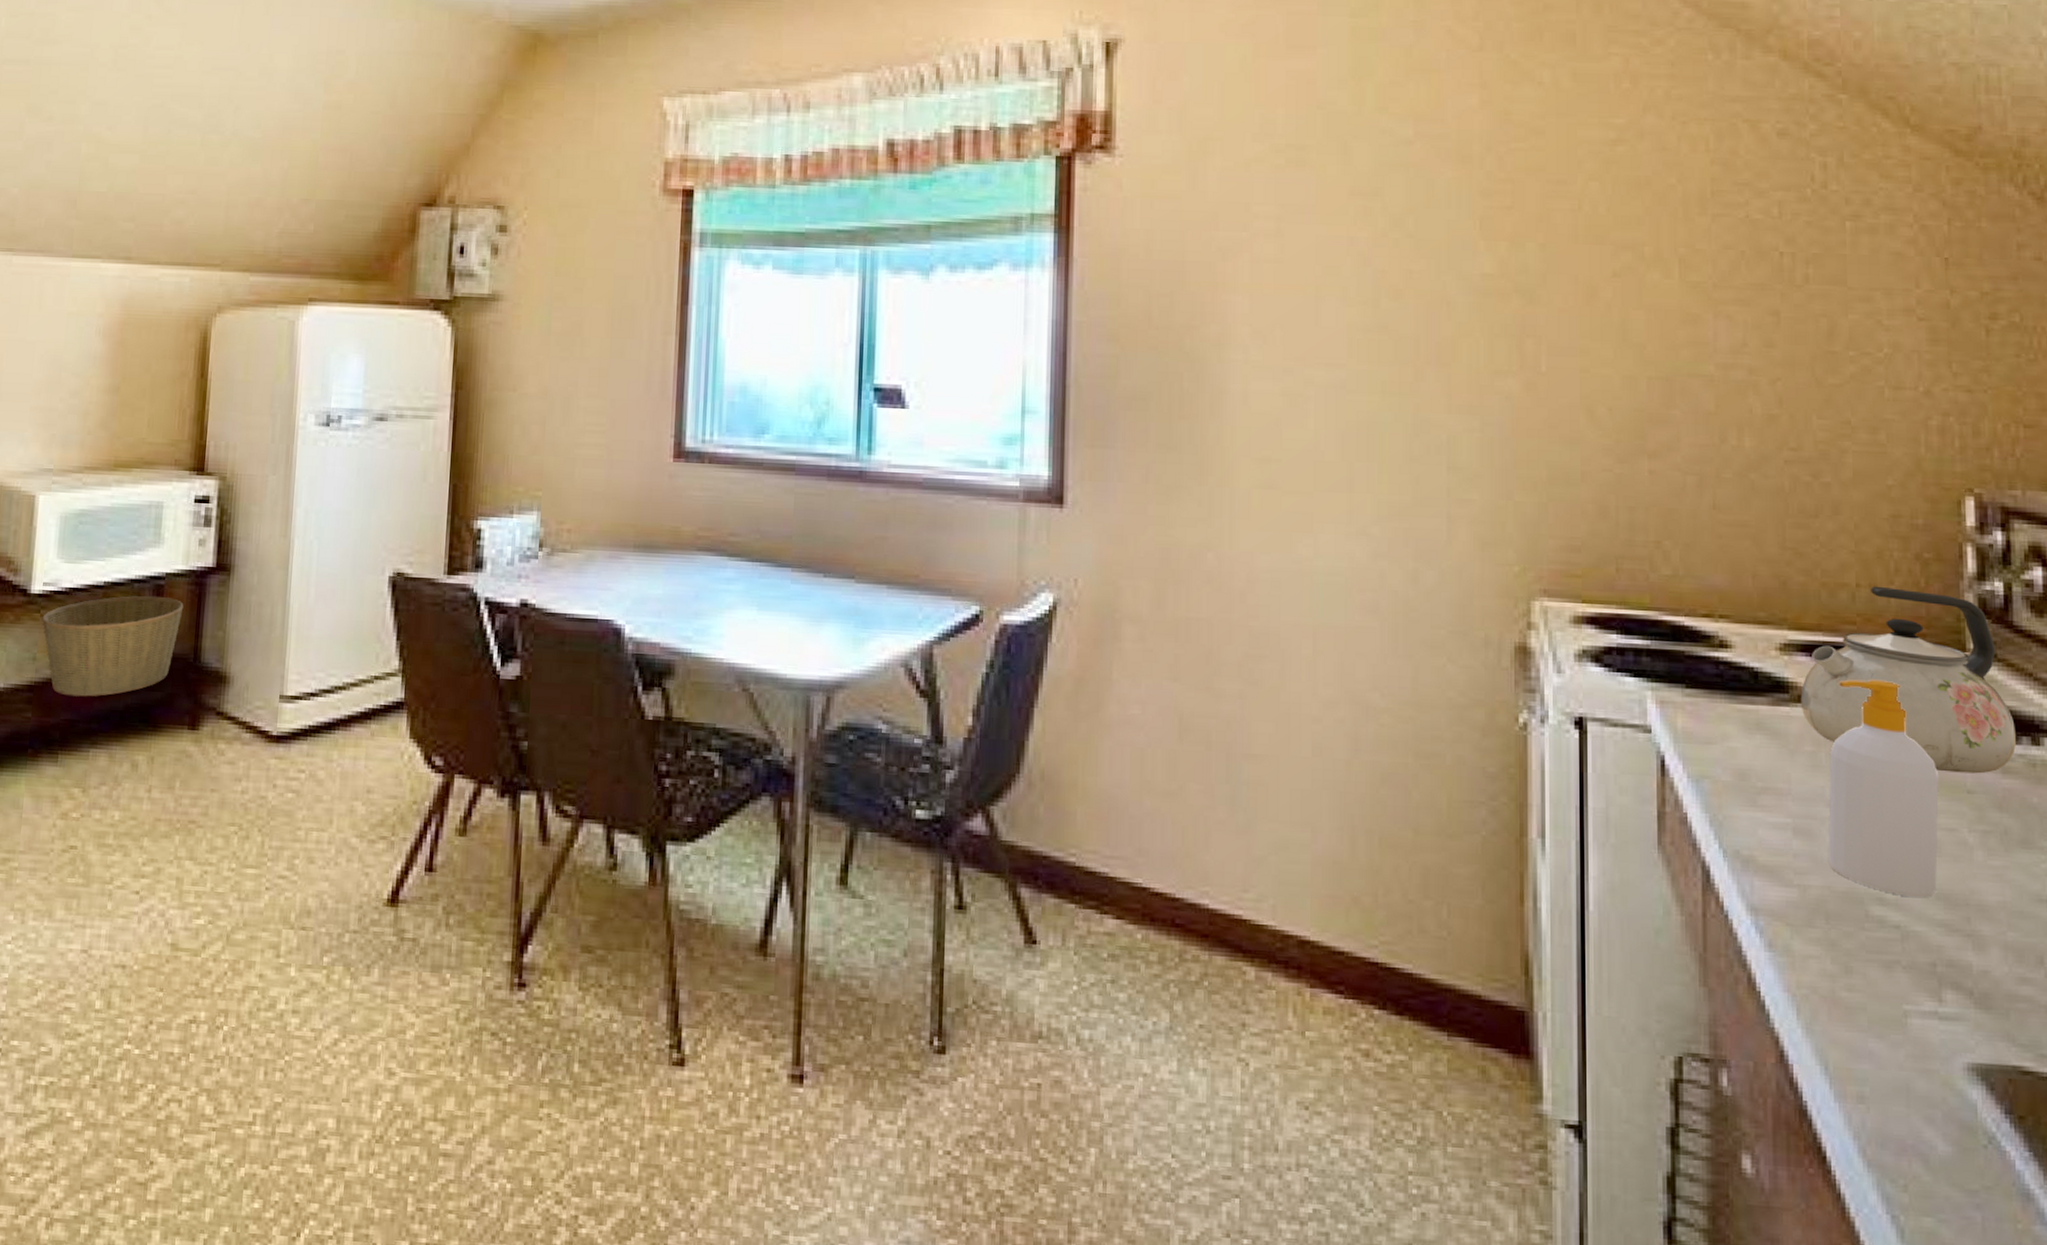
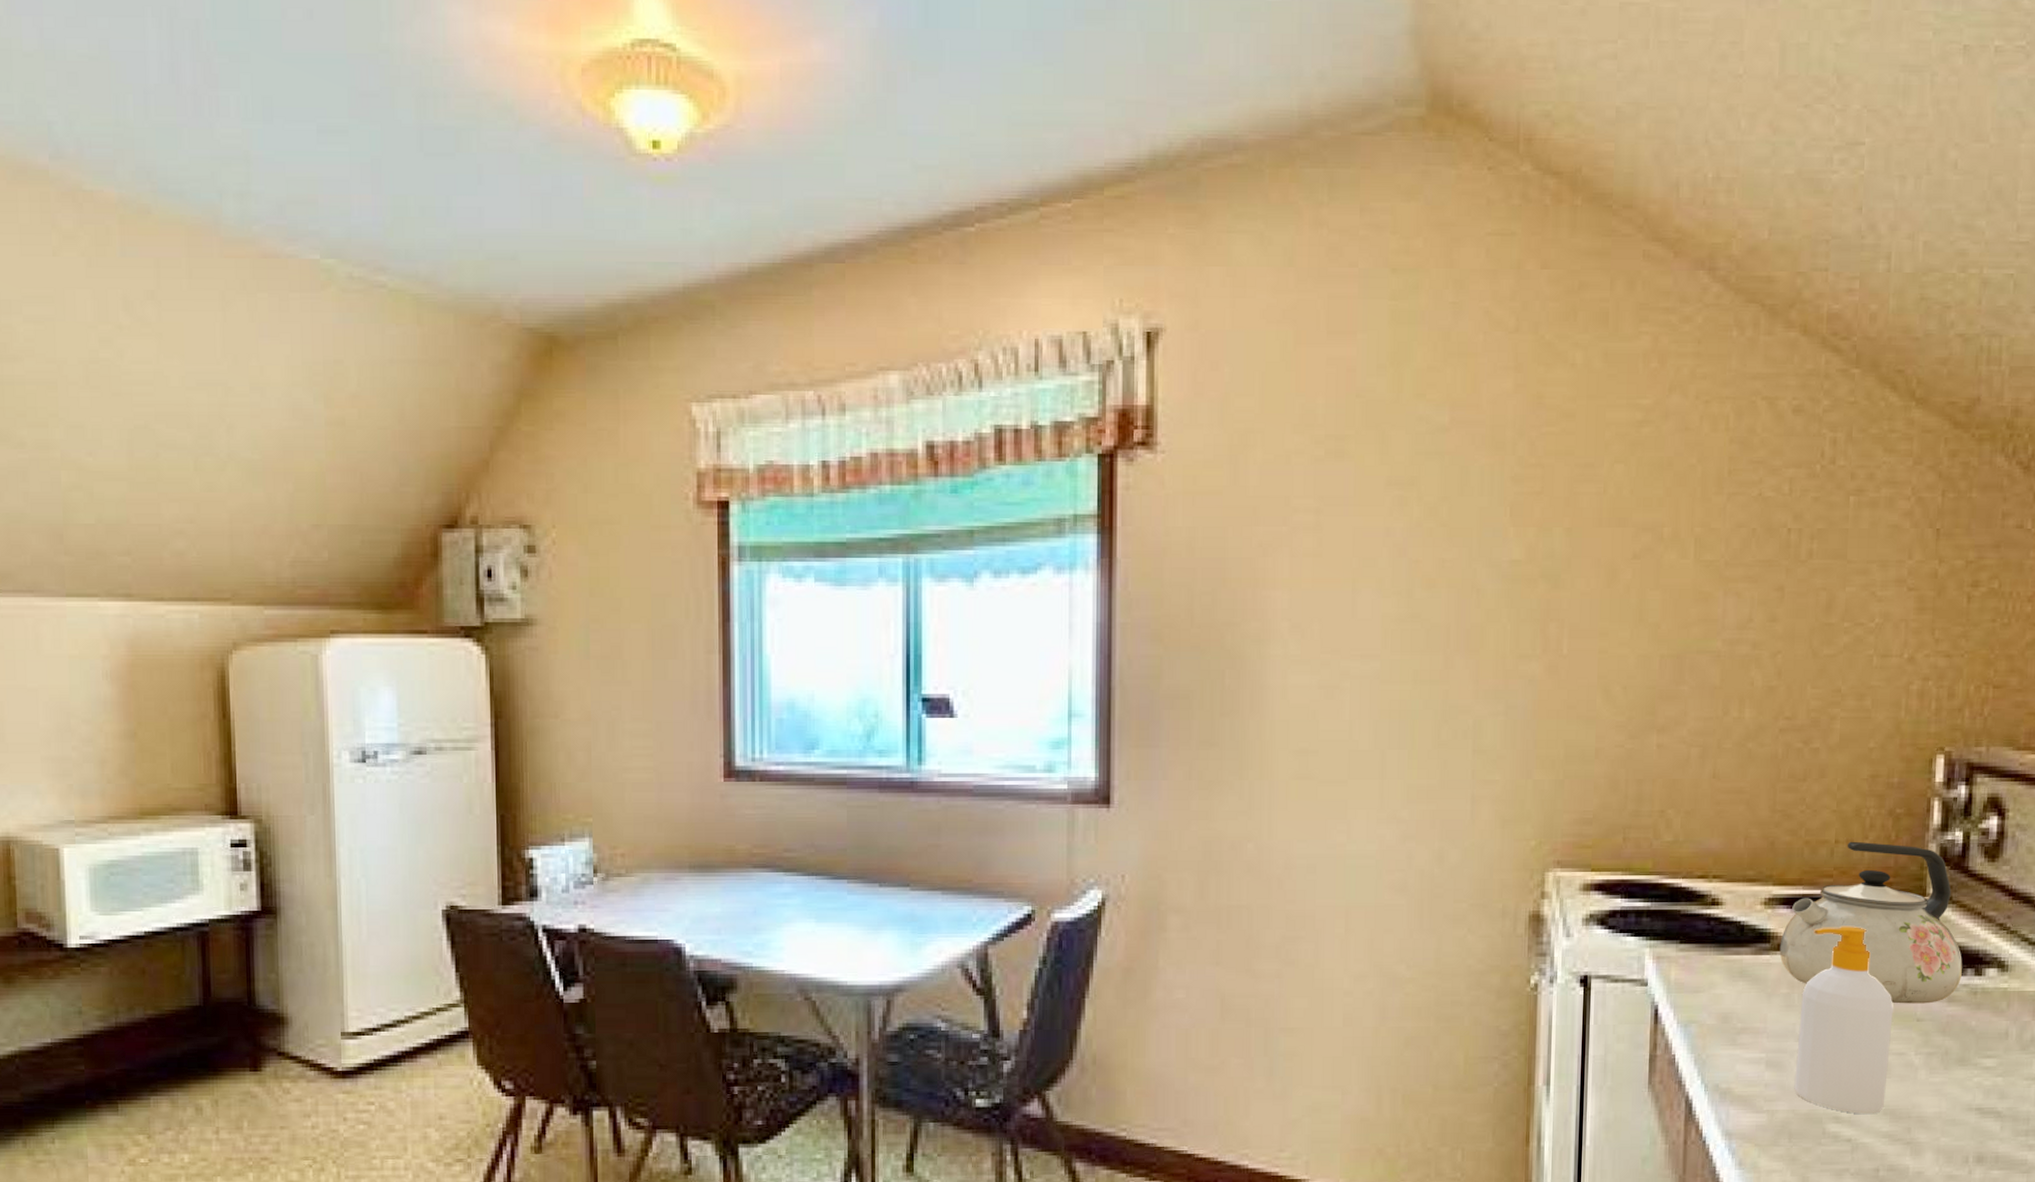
basket: present [42,596,184,697] -> none [83,943,232,1047]

